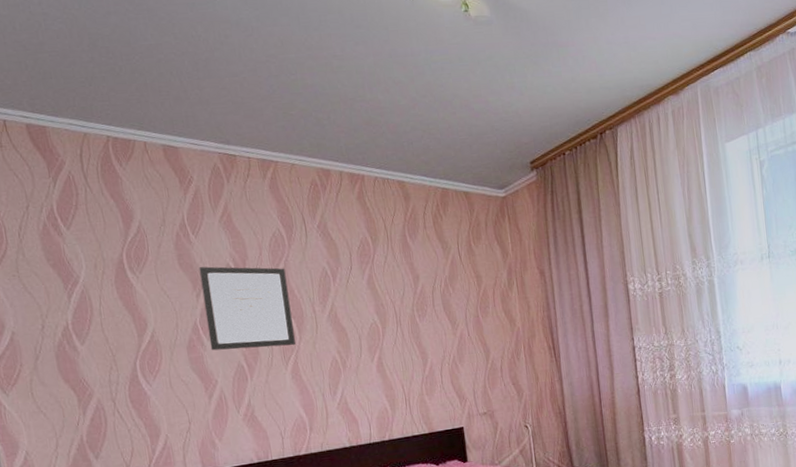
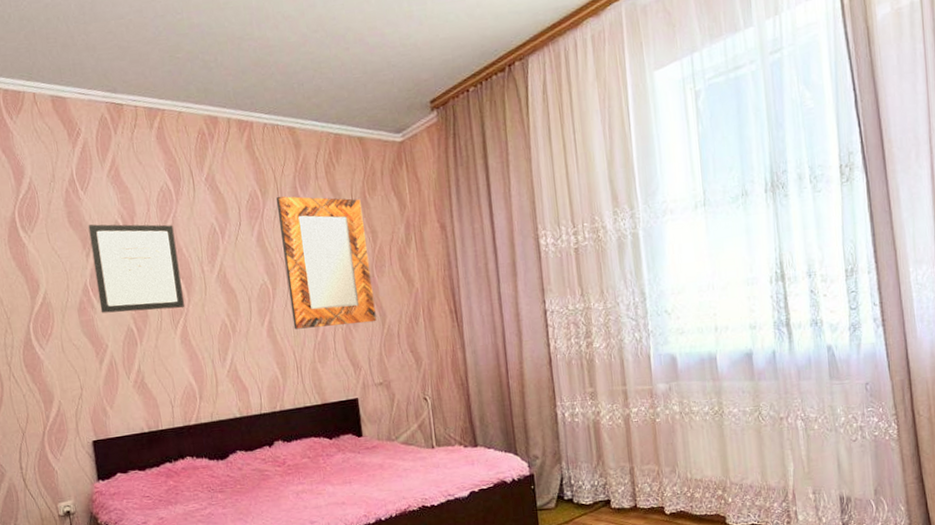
home mirror: none [386,243,481,365] -> present [276,196,377,330]

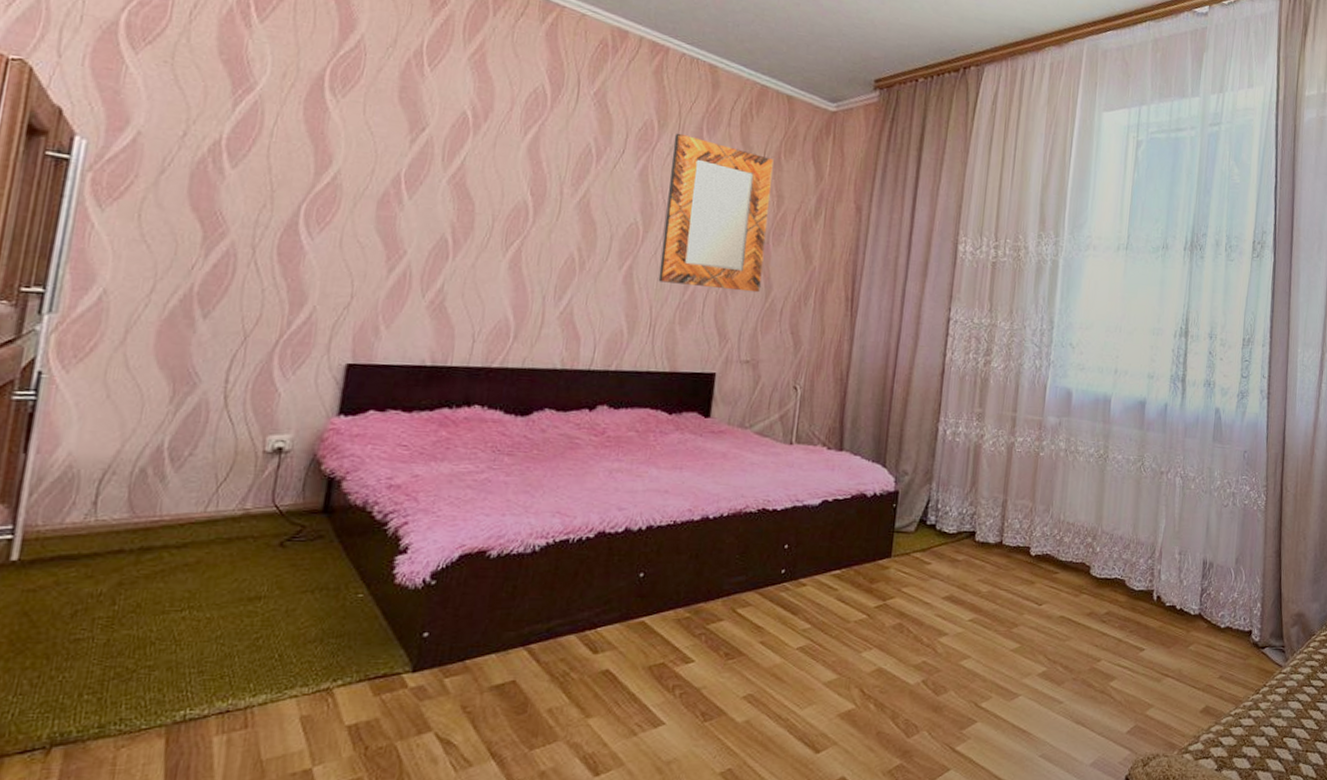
wall art: present [88,224,184,313] -> none [409,107,538,229]

